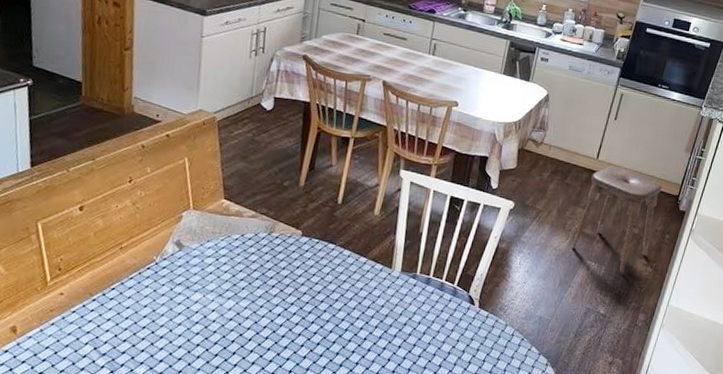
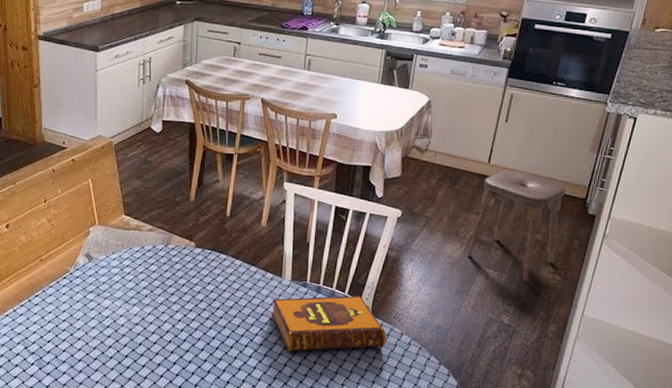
hardback book: none [378,287,492,346] -> present [271,295,387,352]

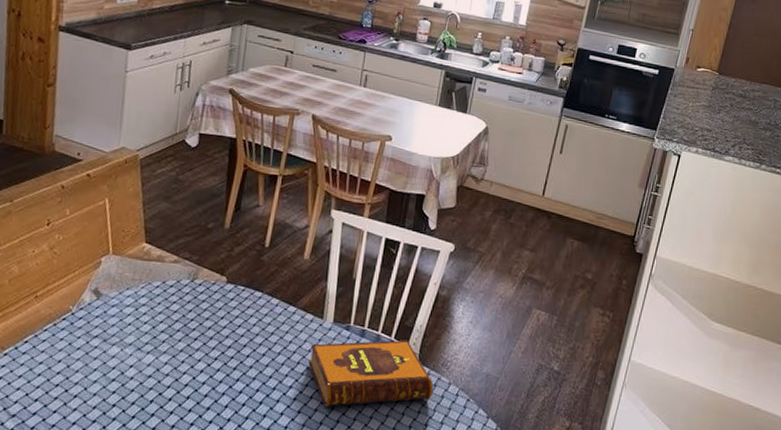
stool: present [467,169,566,281] -> none [519,203,616,324]

